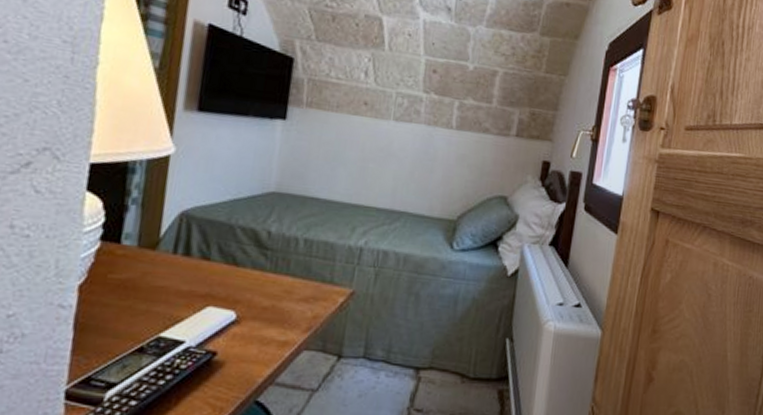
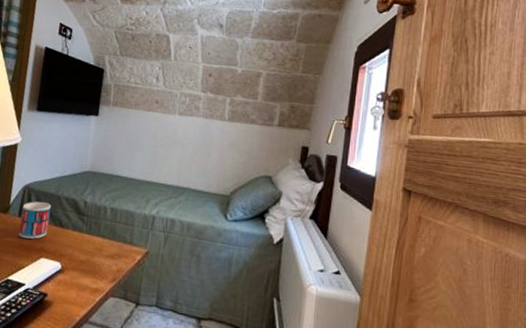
mug: none [174,233,221,282] -> present [19,201,51,239]

